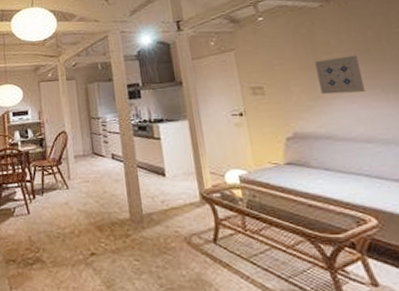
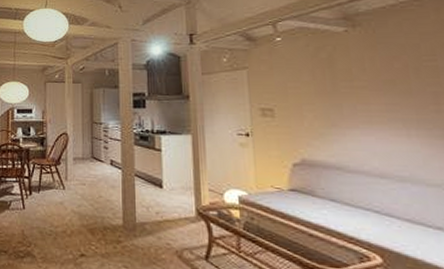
wall art: present [315,55,366,95] -> none [332,85,386,124]

